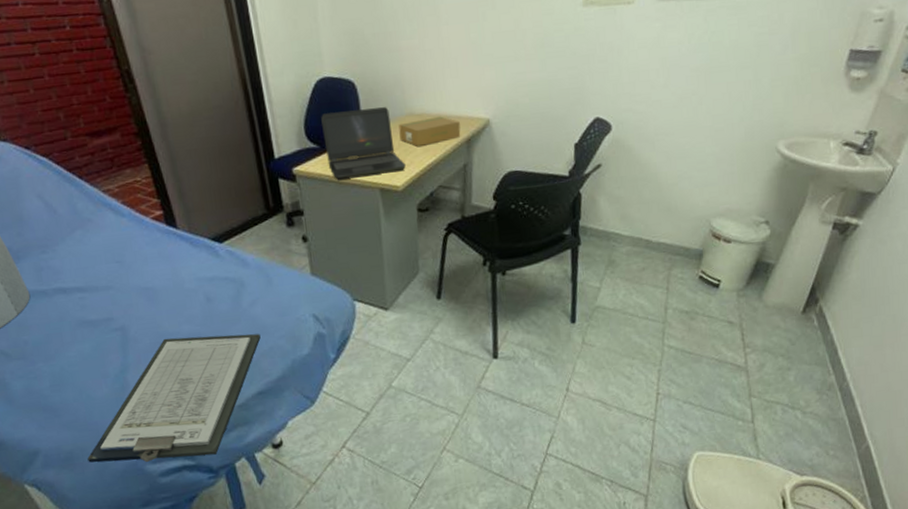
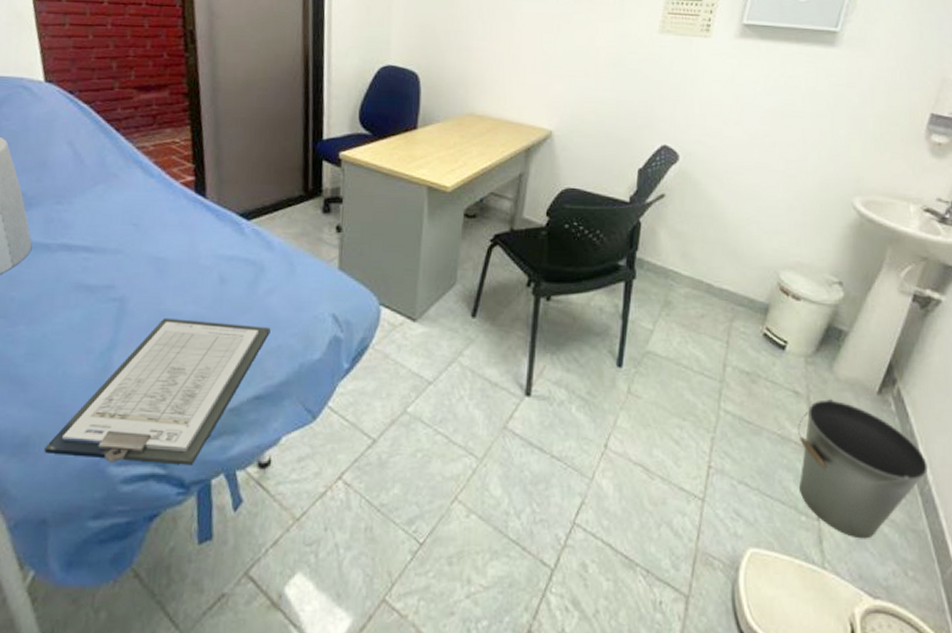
laptop computer: present [321,107,406,180] -> none [377,101,458,172]
box: present [398,116,461,147] -> none [456,120,521,149]
bucket: none [733,323,846,432] -> present [798,398,928,539]

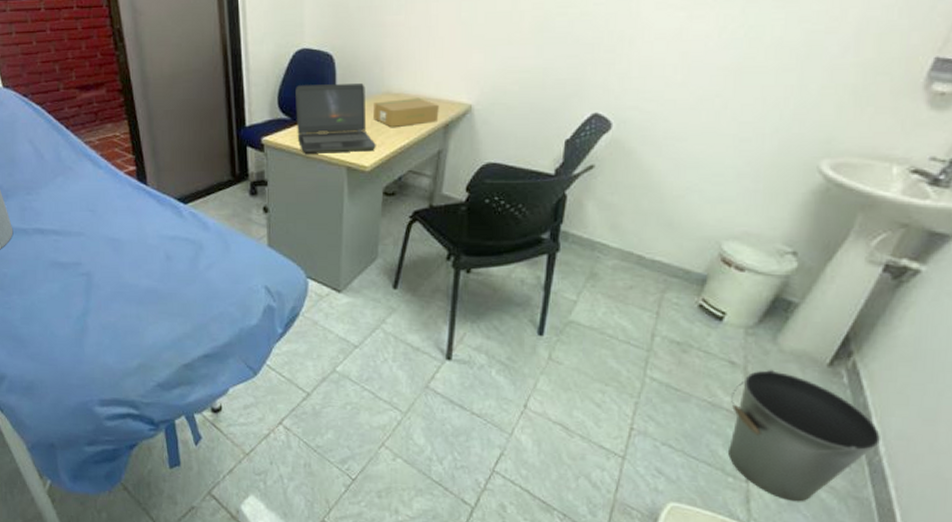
clipboard: present [44,317,271,465] -> none [45,289,212,408]
laptop computer: none [377,101,458,172] -> present [296,84,376,154]
box: none [456,120,521,149] -> present [373,97,439,128]

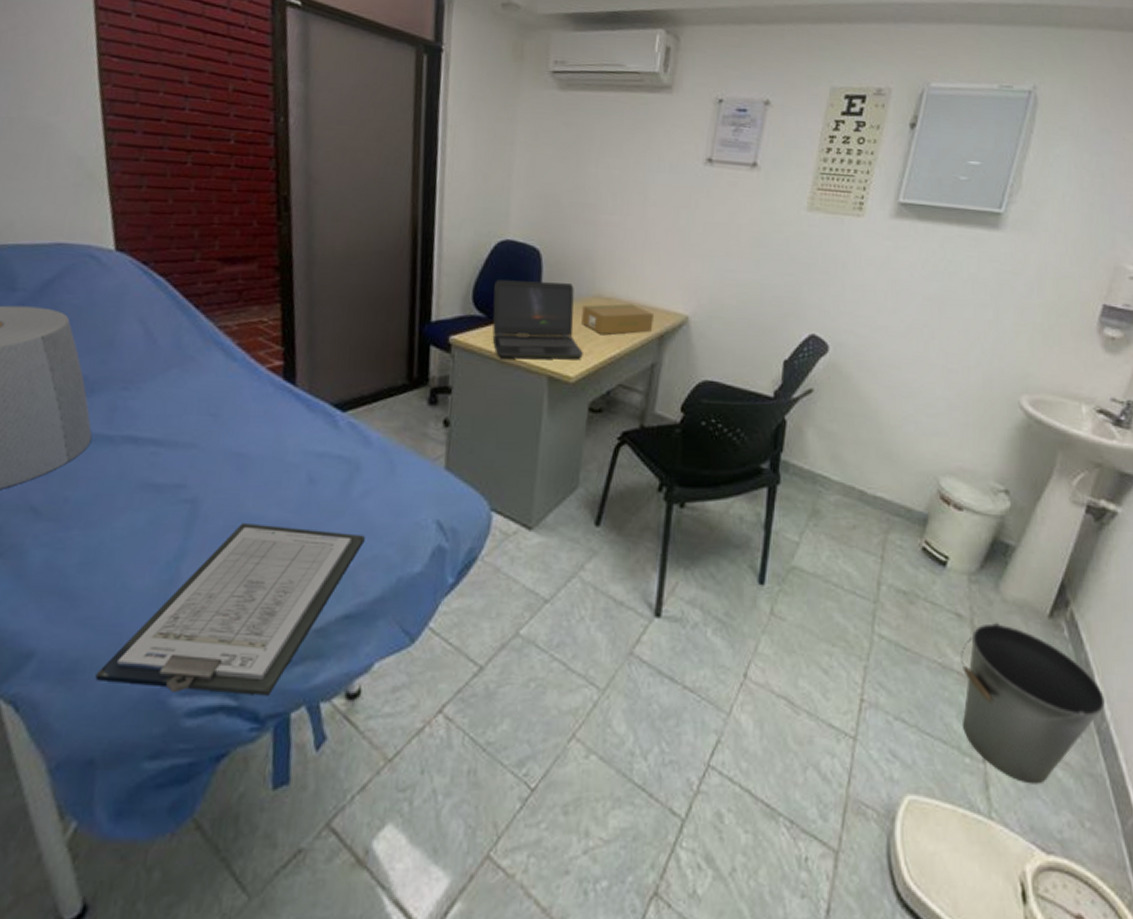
clipboard: none [45,289,212,408] -> present [95,522,365,696]

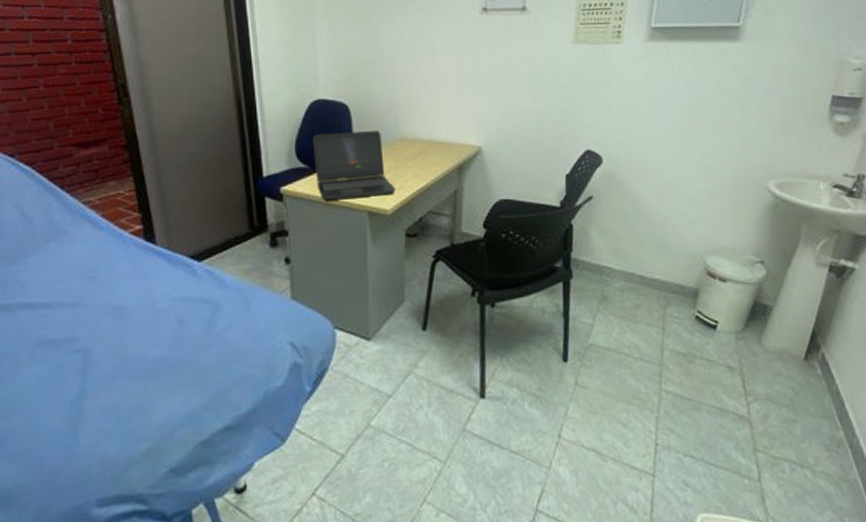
clipboard: present [95,522,365,696] -> none [27,361,233,505]
box: present [582,303,654,336] -> none [390,142,452,172]
bucket: present [961,622,1105,784] -> none [734,369,855,494]

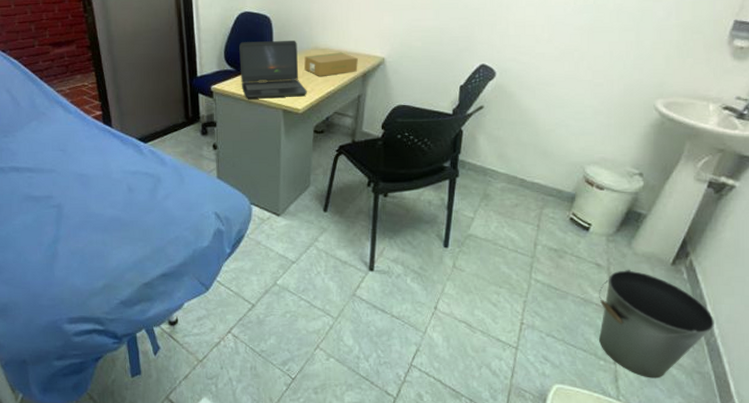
box: none [390,142,452,172] -> present [304,52,358,77]
bucket: none [734,369,855,494] -> present [599,269,714,379]

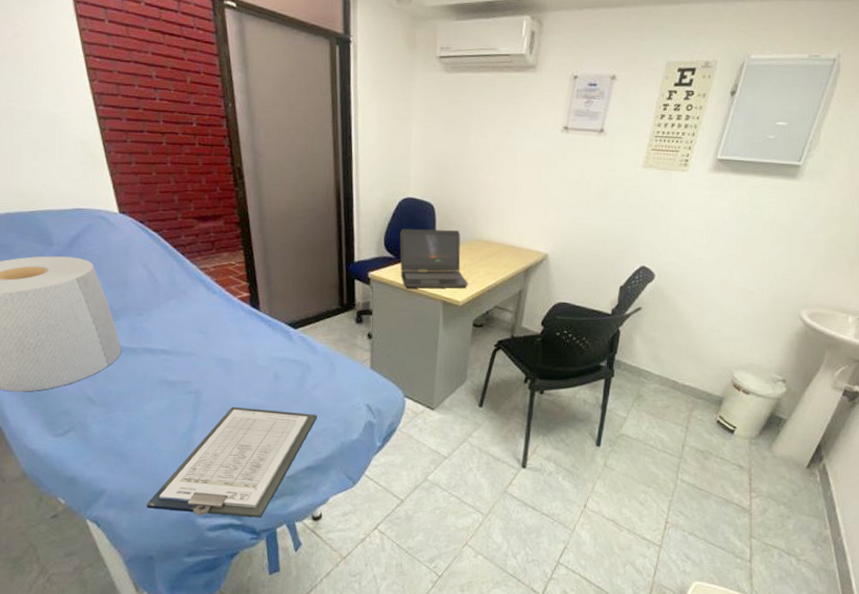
clipboard: none [18,218,169,323] -> present [146,406,317,518]
box: present [304,52,358,77] -> none [467,245,521,270]
bucket: present [599,269,714,379] -> none [737,471,842,576]

